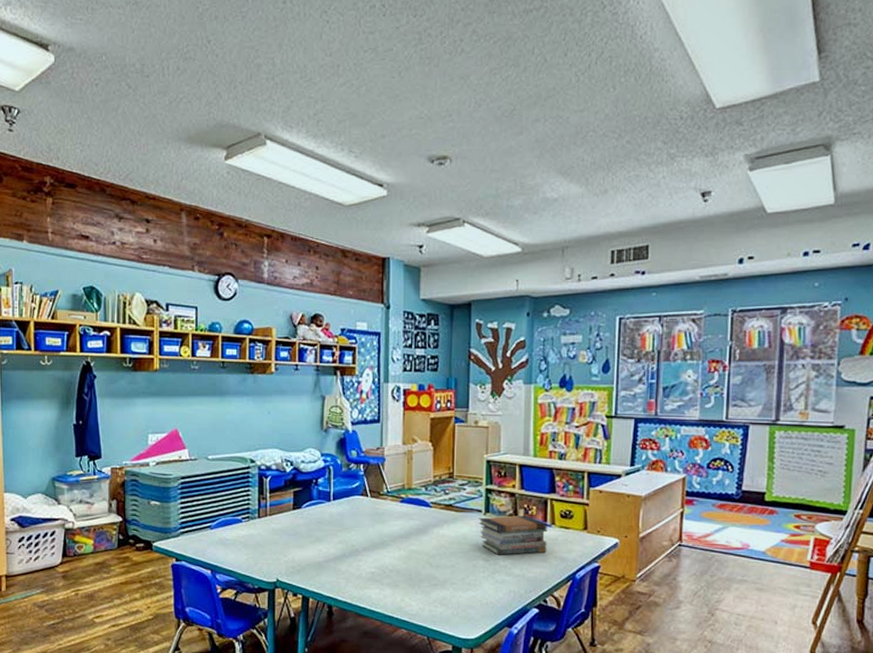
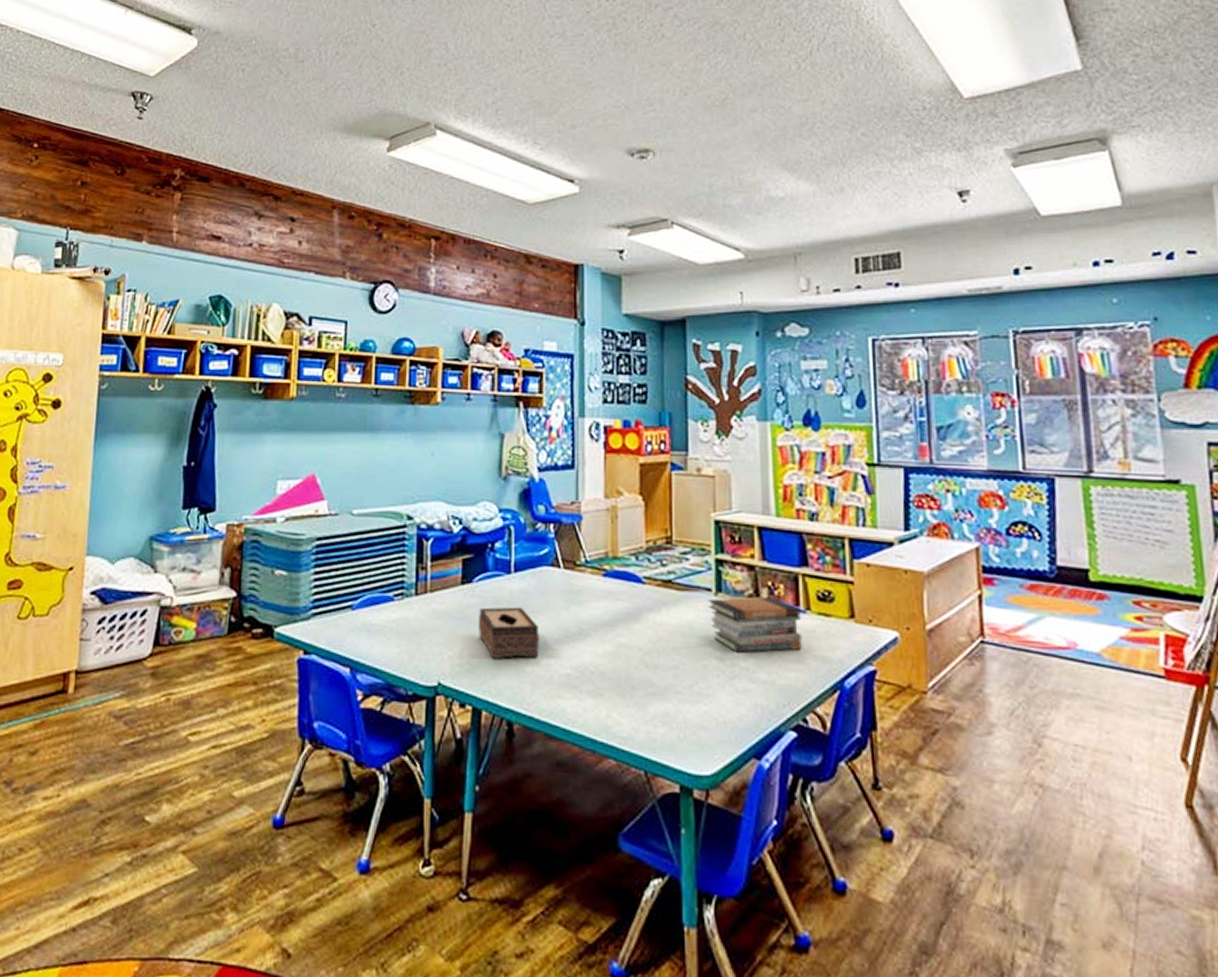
tissue box: none [306,525,352,562] -> present [479,606,540,659]

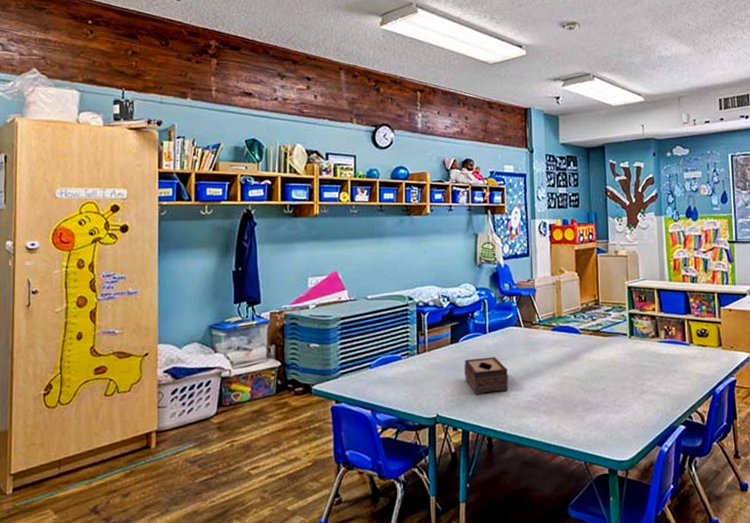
book stack: present [707,596,802,653] -> none [624,336,688,376]

